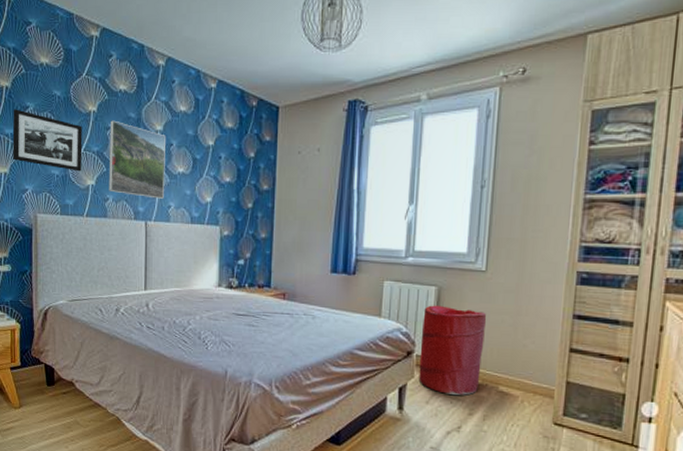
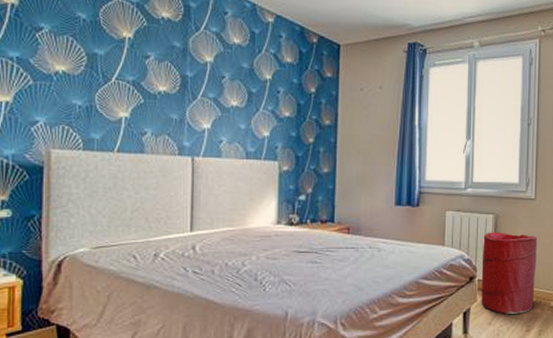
picture frame: present [12,109,83,172] -> none [19,29,114,103]
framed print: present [109,120,167,199] -> none [147,48,218,133]

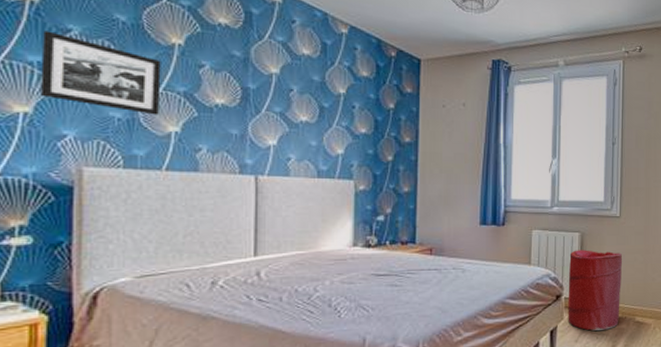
picture frame: none [19,29,114,103] -> present [41,30,161,115]

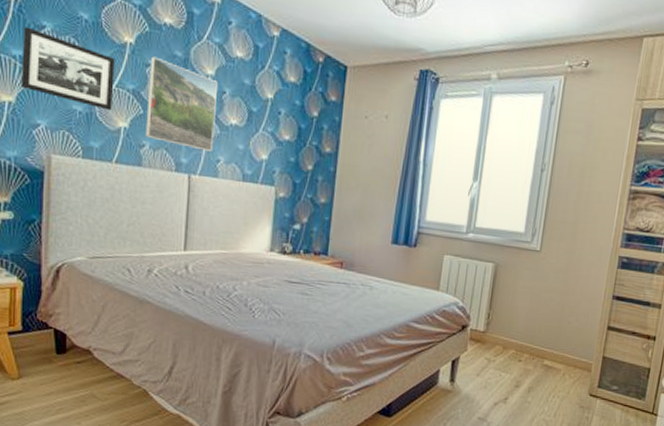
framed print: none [201,57,285,150] -> present [145,56,219,151]
laundry hamper: present [568,250,623,331] -> none [471,281,538,369]

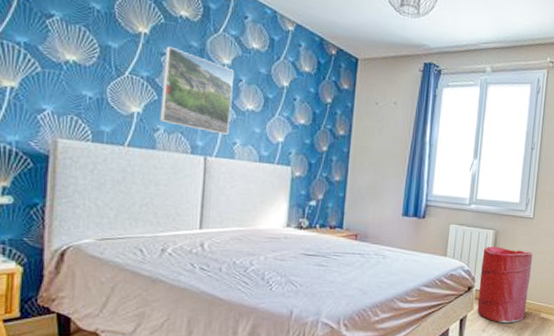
picture frame: present [21,26,115,111] -> none [25,14,129,97]
laundry hamper: none [471,281,538,369] -> present [477,246,533,324]

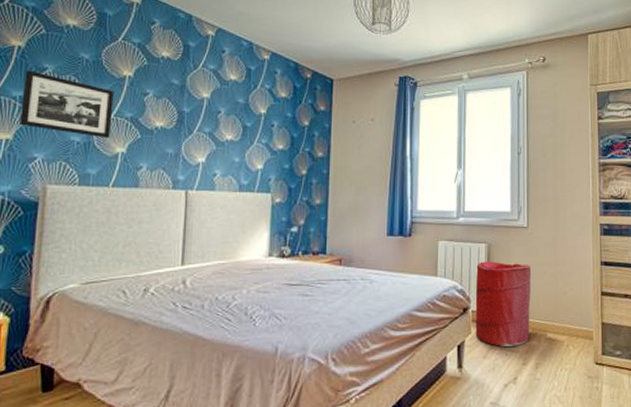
picture frame: none [25,14,129,97] -> present [20,70,114,138]
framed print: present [160,46,235,135] -> none [143,86,214,167]

